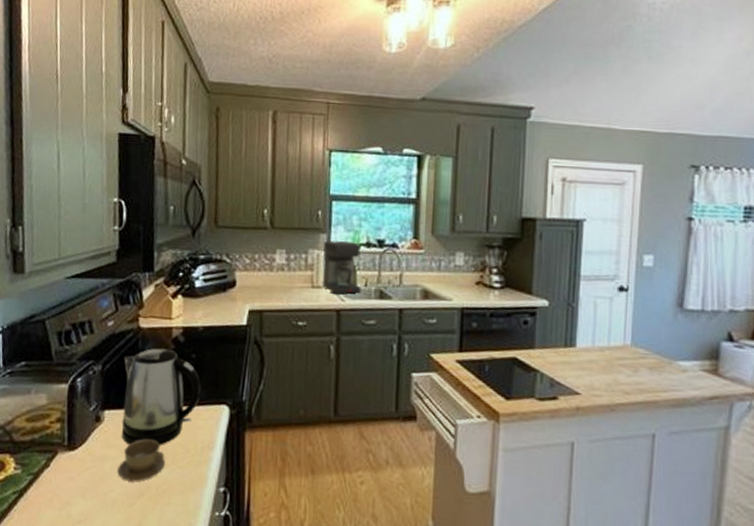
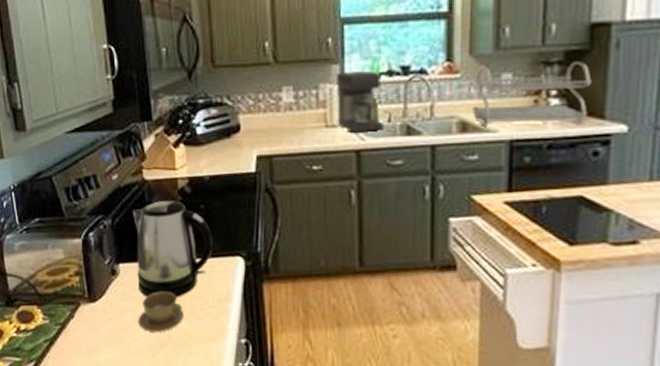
dish rack: none [432,244,522,298] -> present [471,60,592,127]

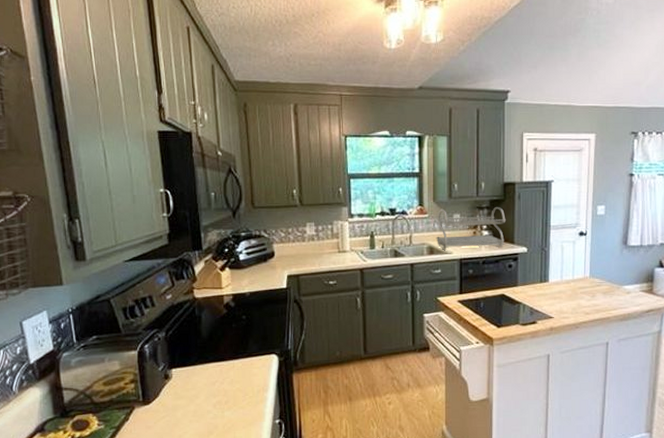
kettle: present [132,200,213,297] -> none [184,313,253,395]
teacup: present [138,291,183,332] -> none [188,388,228,424]
coffee maker: present [335,71,384,133] -> none [345,212,379,256]

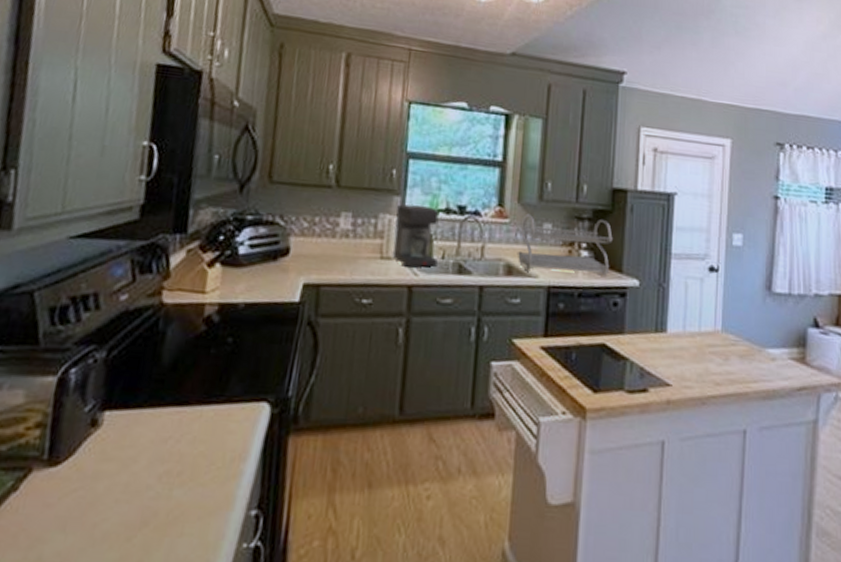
coffee maker: none [345,212,379,256] -> present [392,204,440,268]

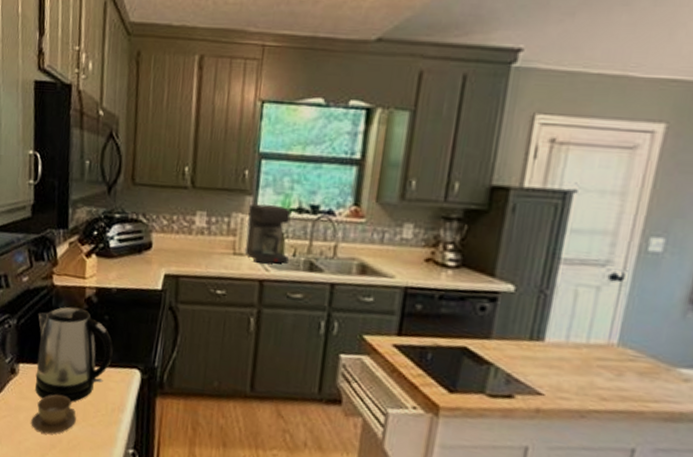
teacup: none [114,447,181,507] -> present [31,394,76,434]
kettle: none [125,329,237,457] -> present [35,306,113,402]
dish rack: present [517,213,613,276] -> none [372,213,487,280]

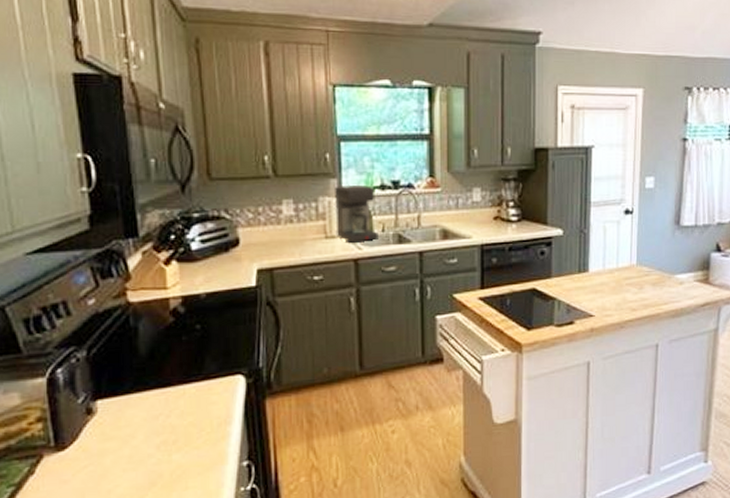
teacup: present [31,394,76,434] -> none [121,423,177,473]
kettle: present [35,306,113,402] -> none [113,322,210,434]

